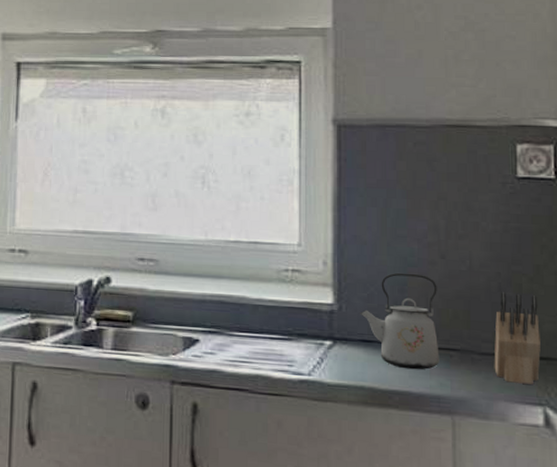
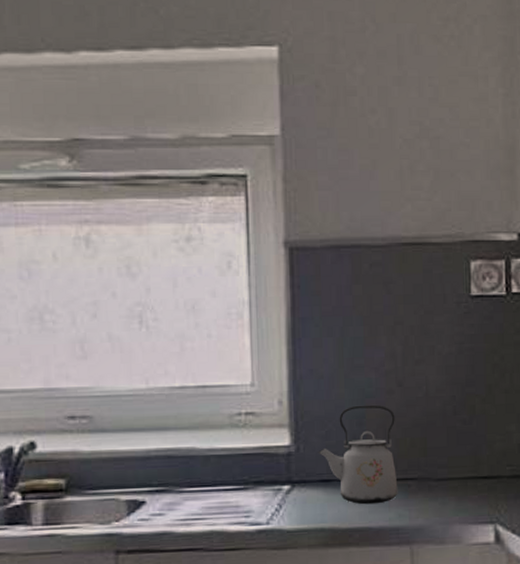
knife block: present [494,292,541,384] -> none [449,415,492,505]

